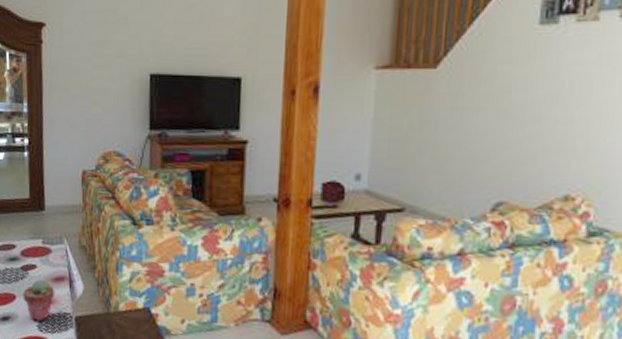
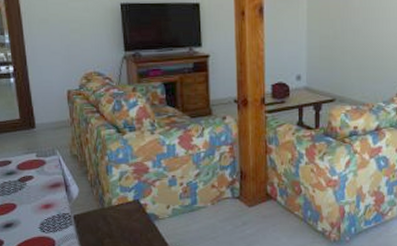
potted succulent: present [23,279,55,322] -> none [23,188,53,224]

